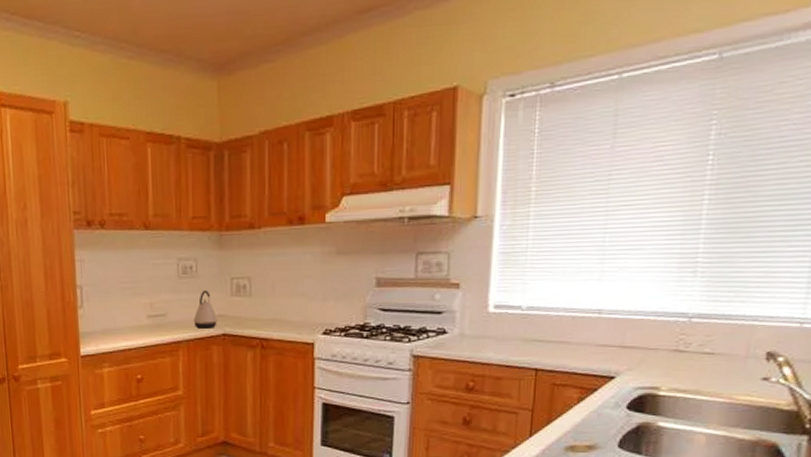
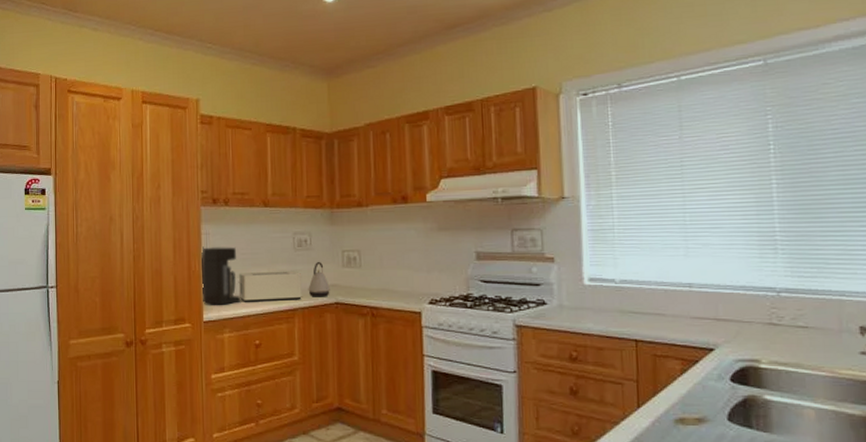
coffee maker: none [76,275,120,339] -> present [202,247,240,305]
toaster: none [117,300,187,336] -> present [238,271,302,303]

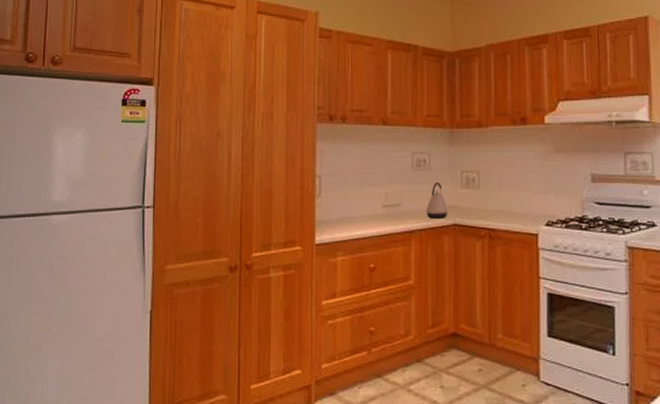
coffee maker: present [202,247,240,305] -> none [315,166,355,227]
toaster: present [238,271,302,303] -> none [353,191,419,225]

